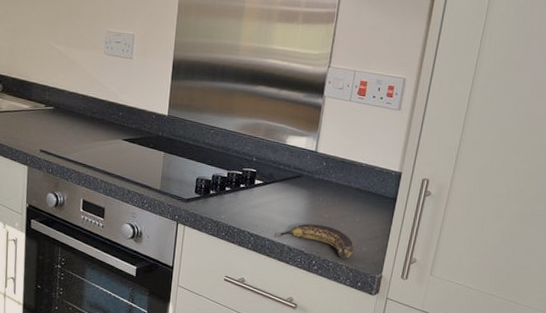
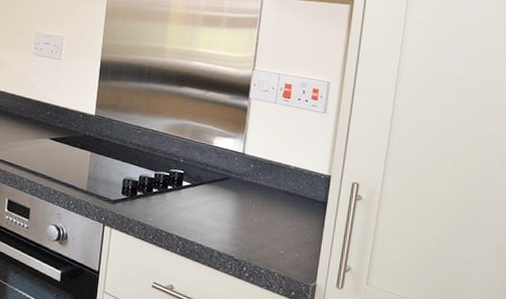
banana: present [274,224,355,259] -> none [203,228,286,266]

